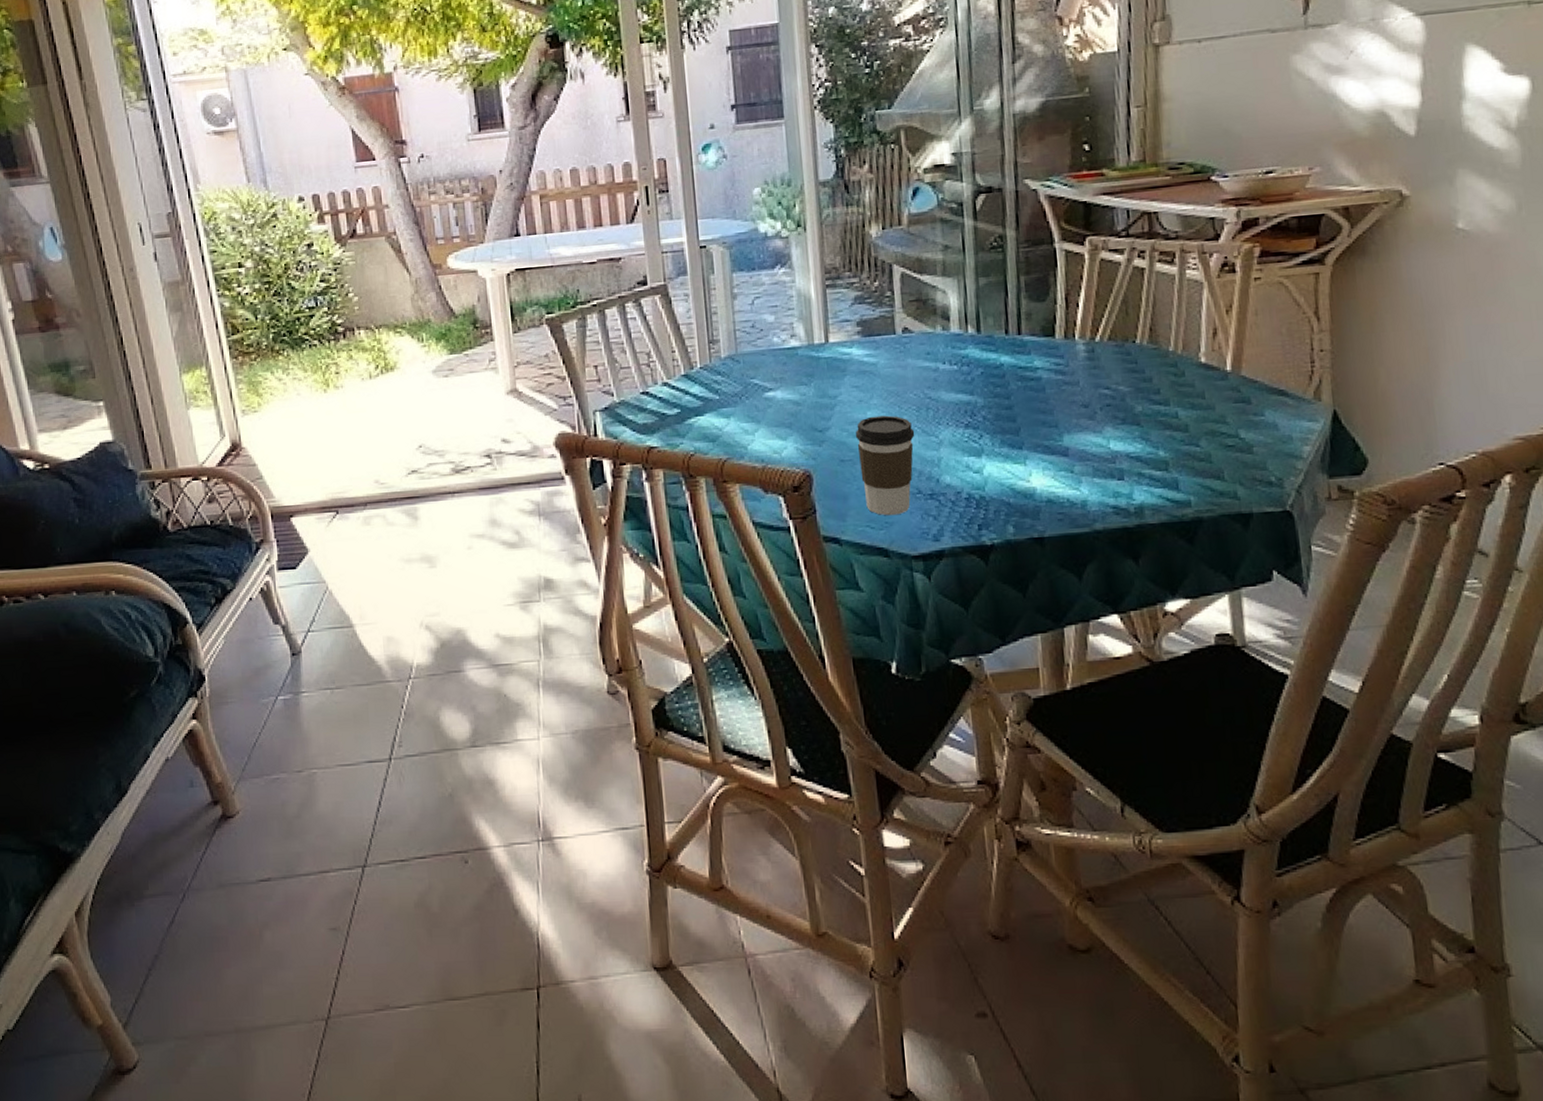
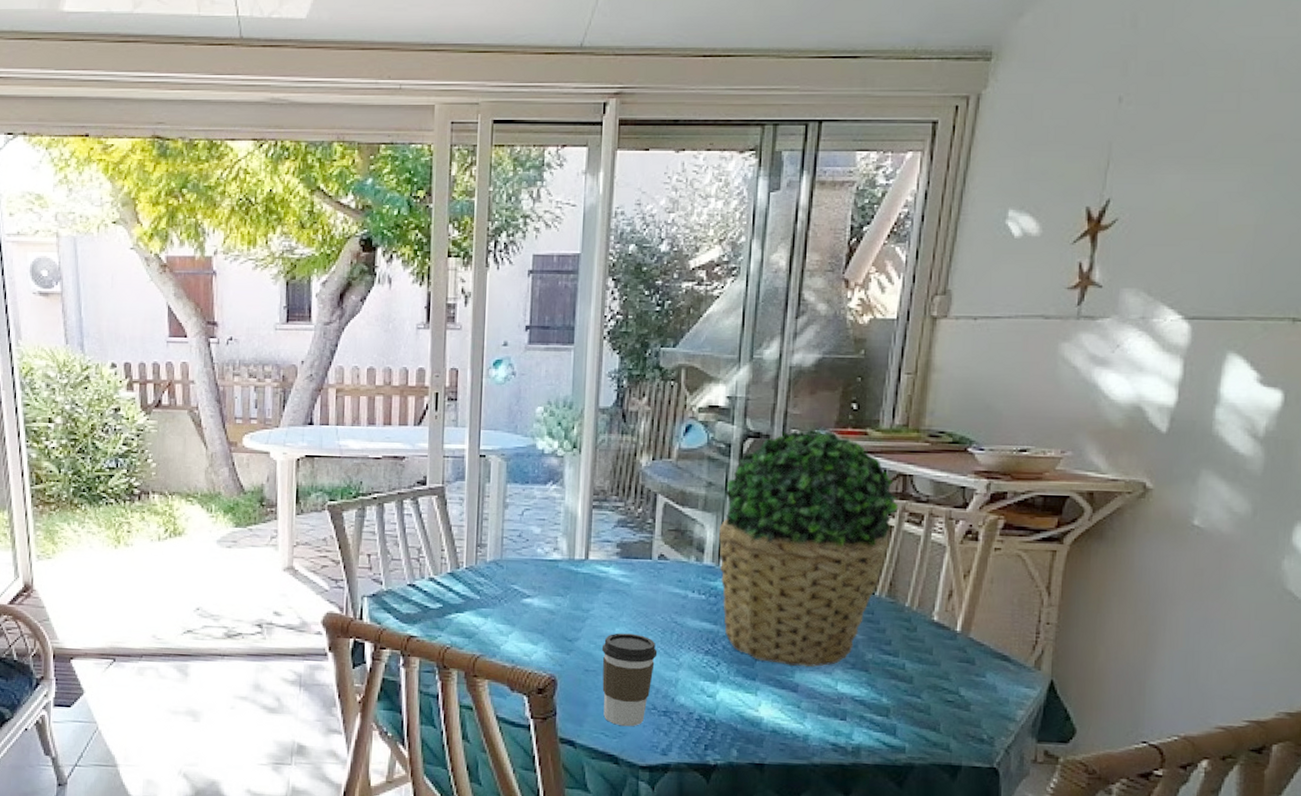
potted plant: none [962,176,1148,429] -> present [719,429,899,667]

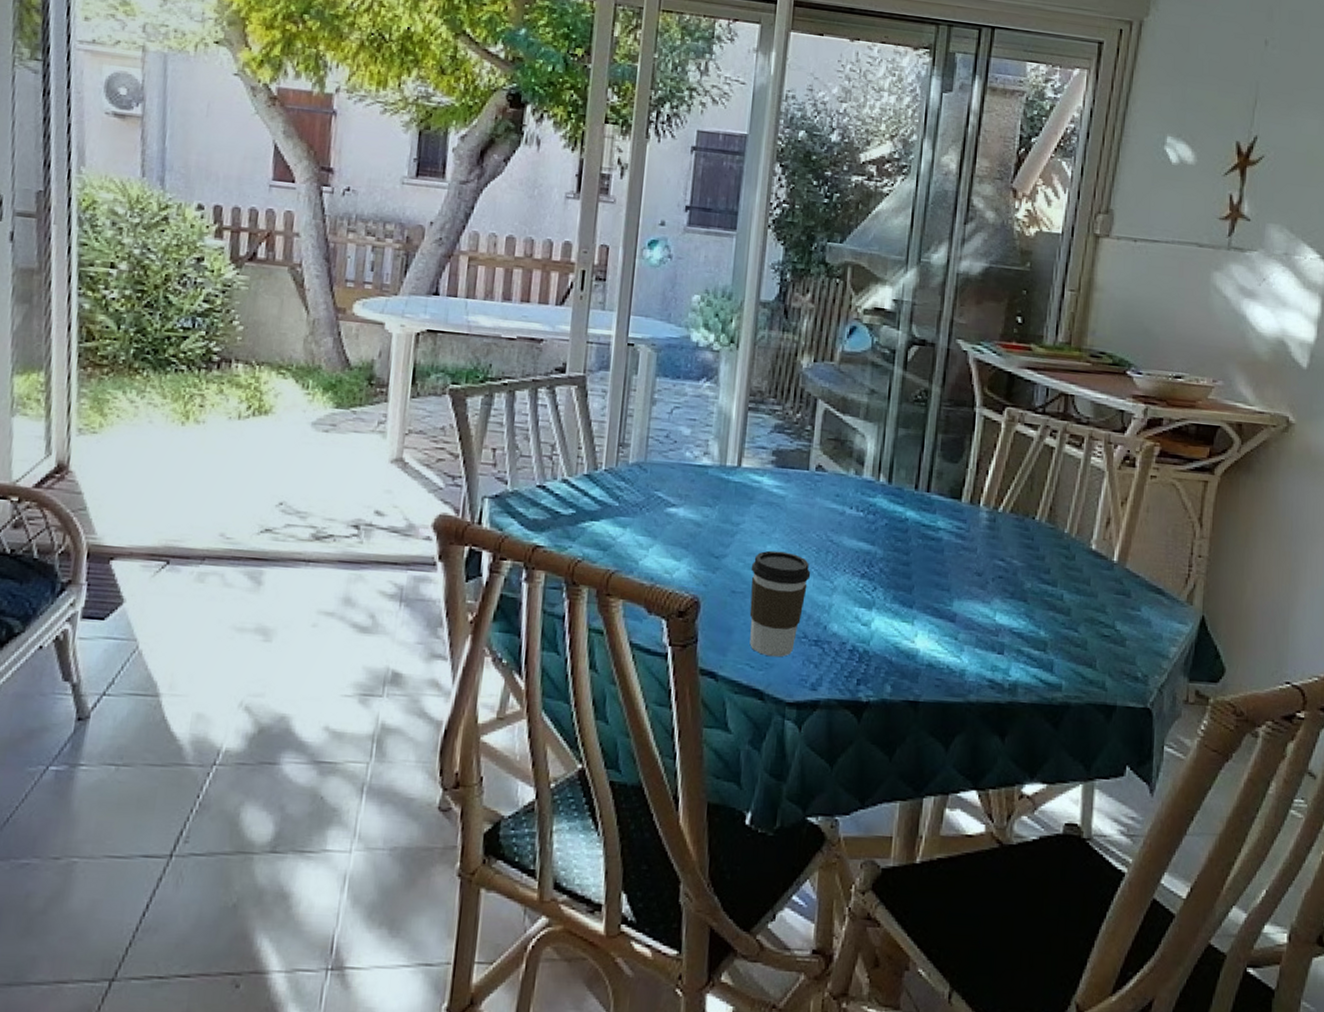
potted plant: present [719,429,899,667] -> none [880,340,1060,595]

